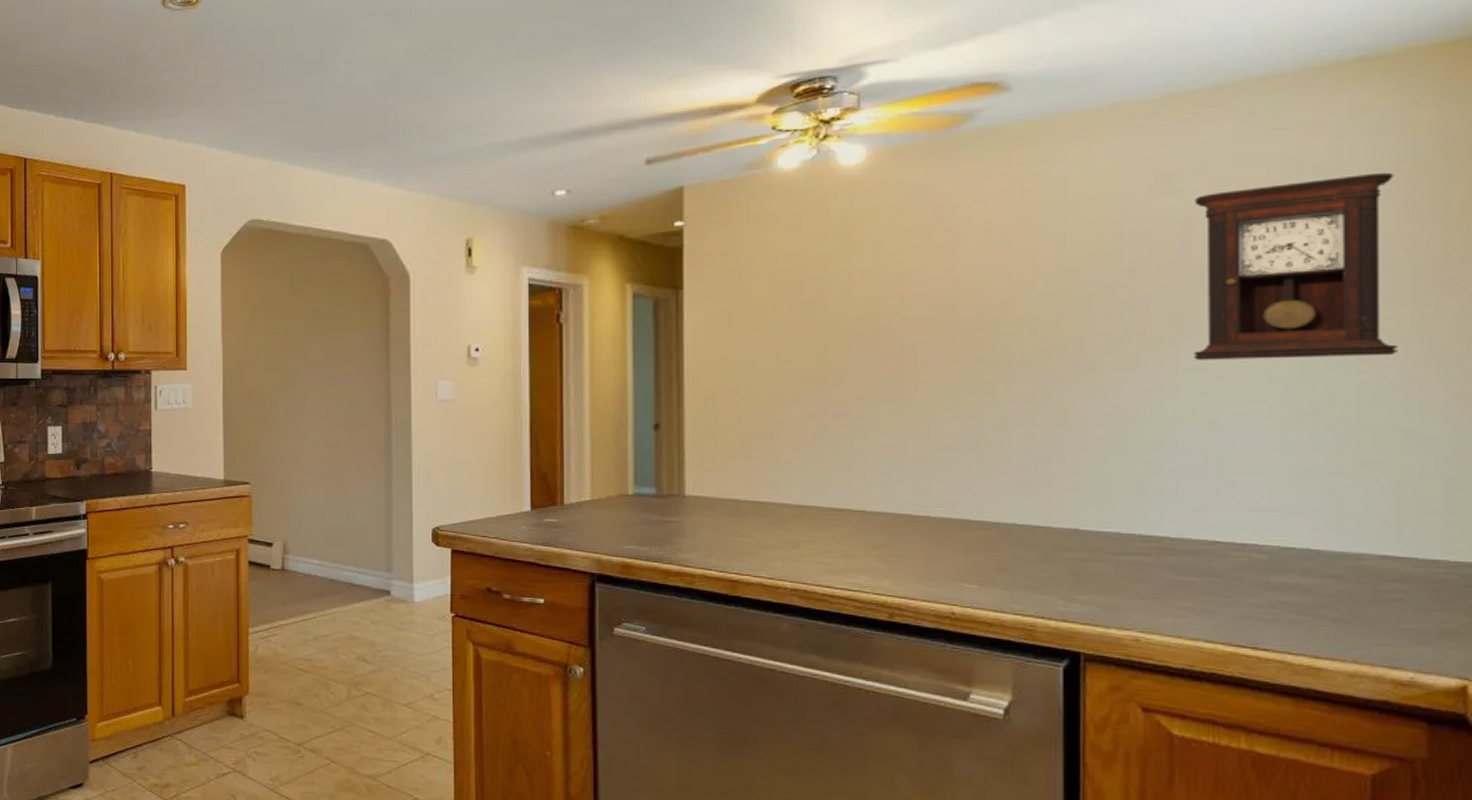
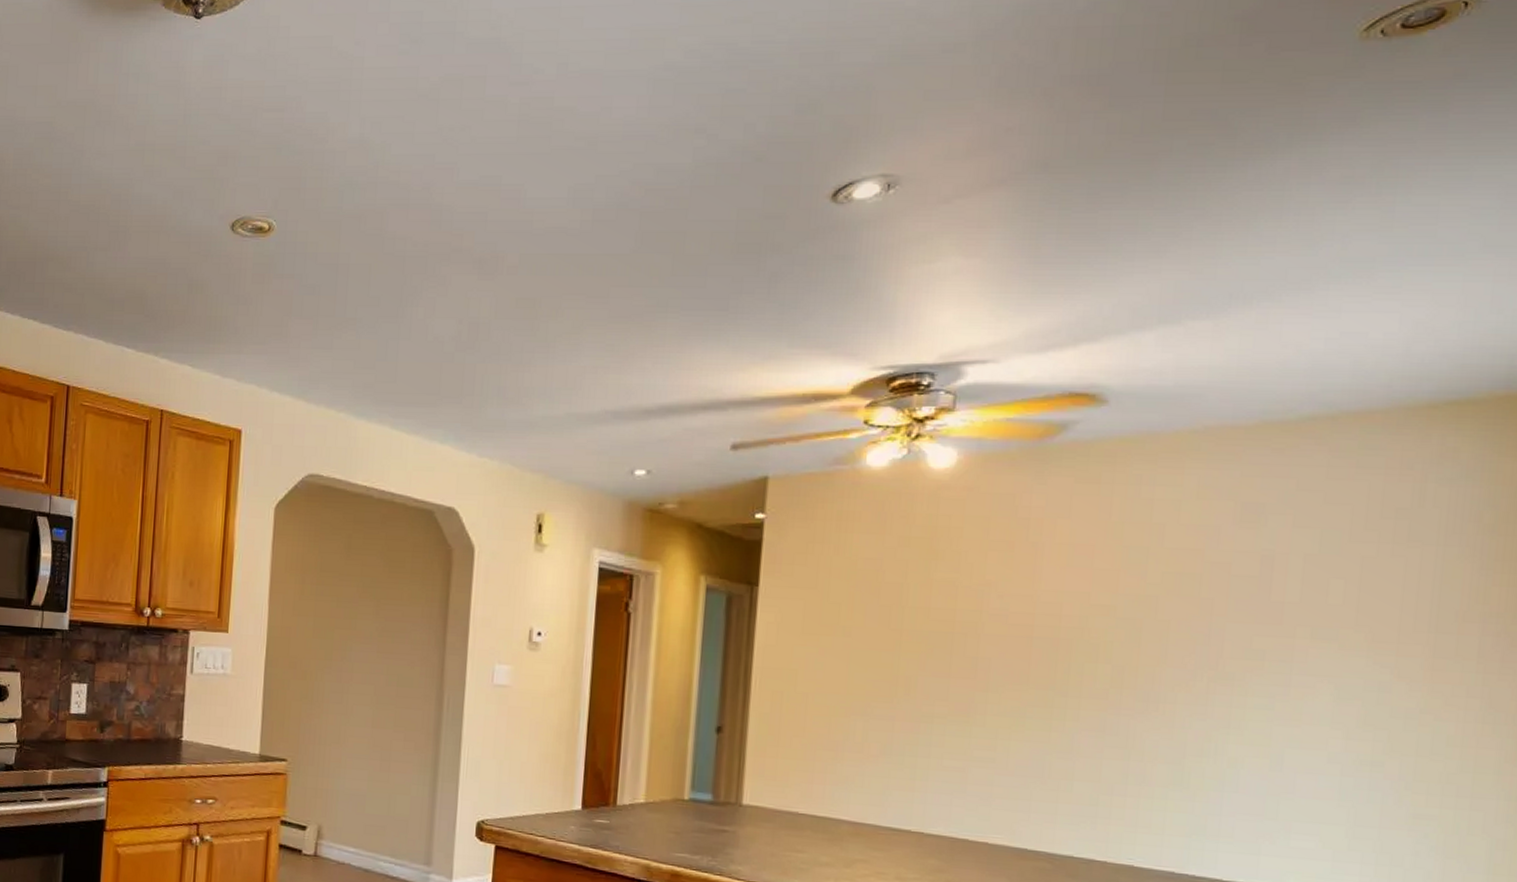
pendulum clock: present [1193,172,1398,360] -> none [1261,521,1474,709]

